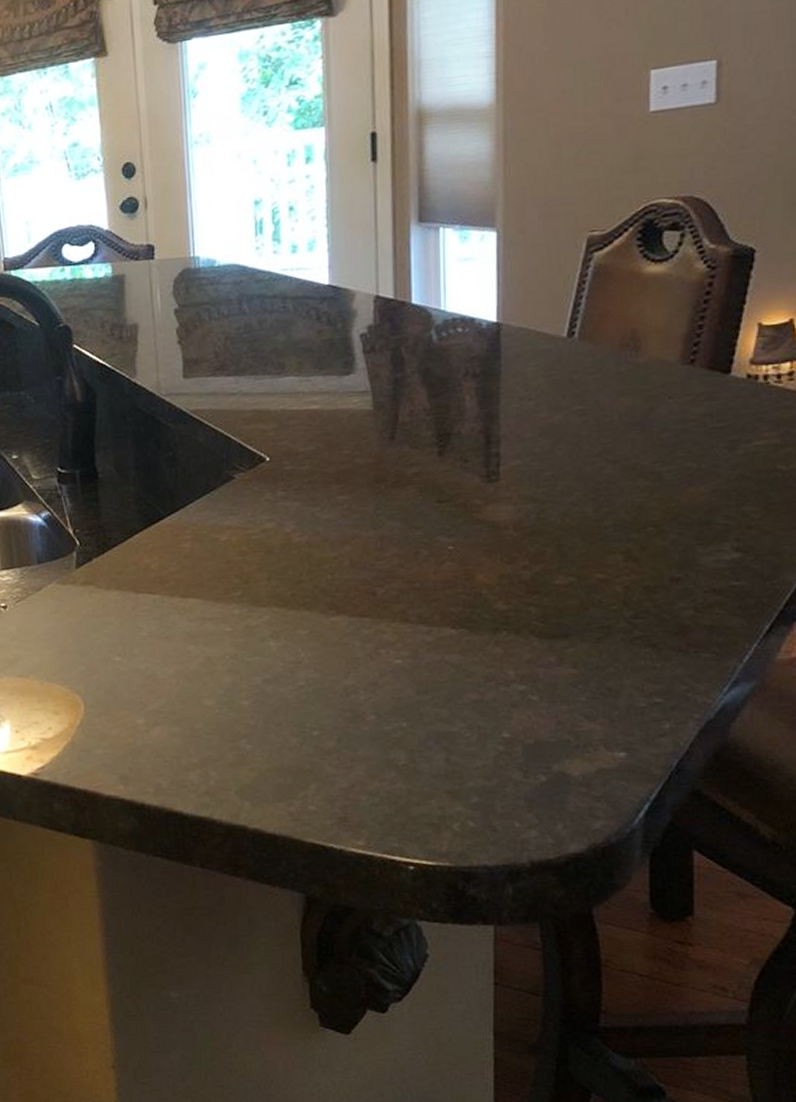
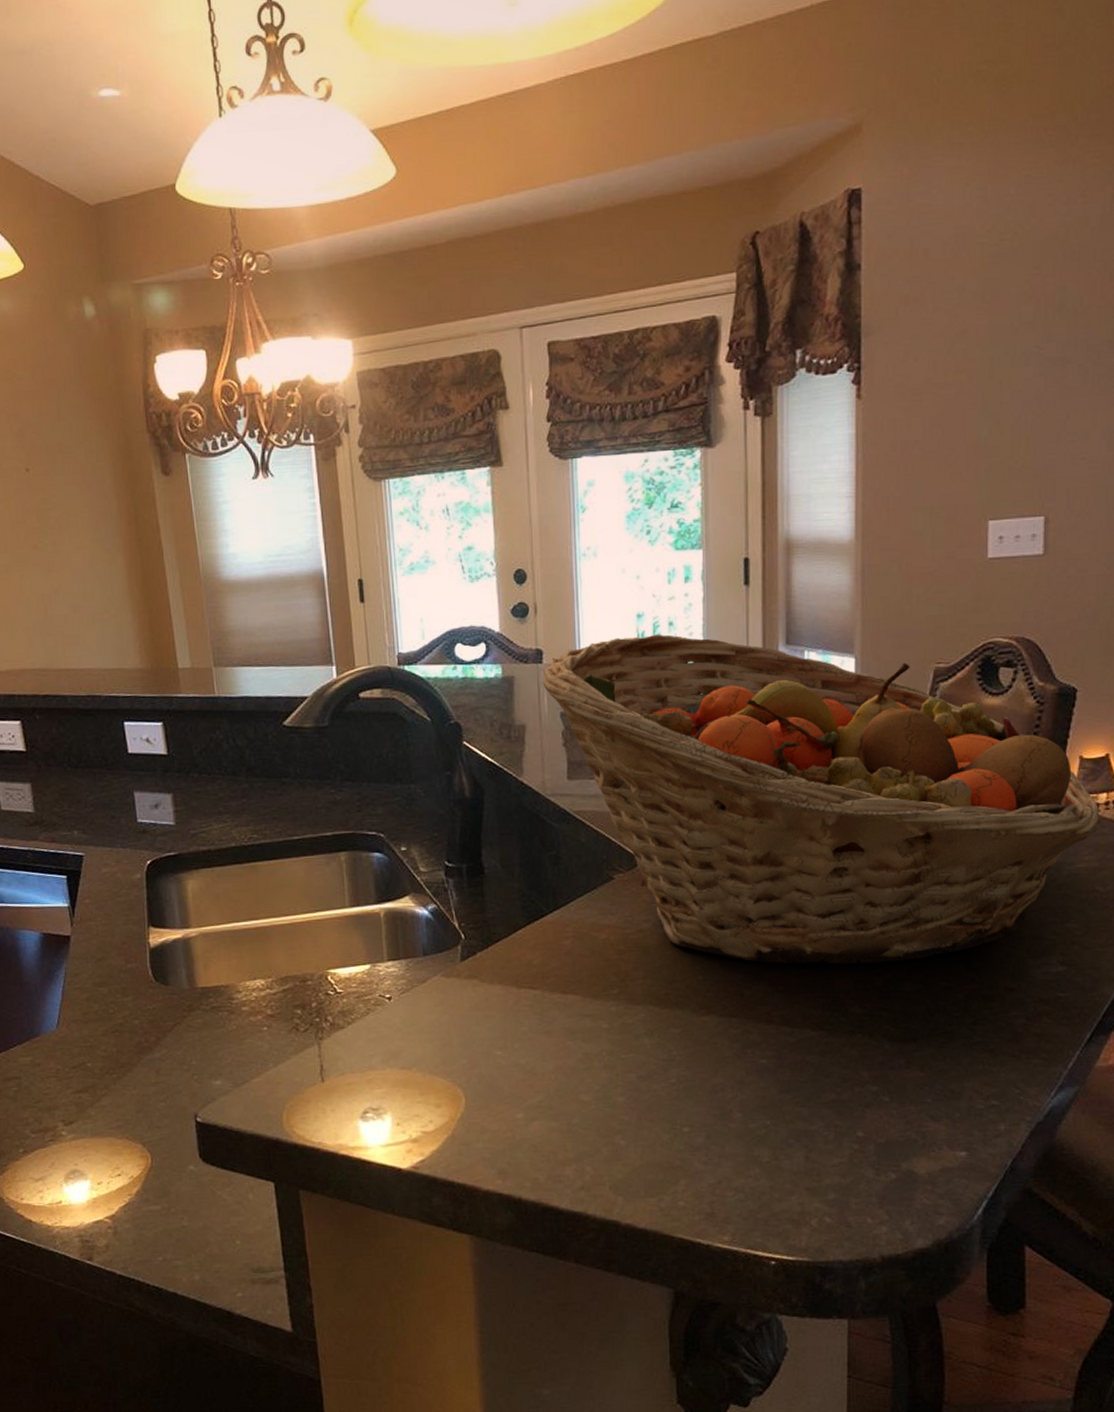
fruit basket: none [155,220,783,560] -> present [543,634,1100,964]

